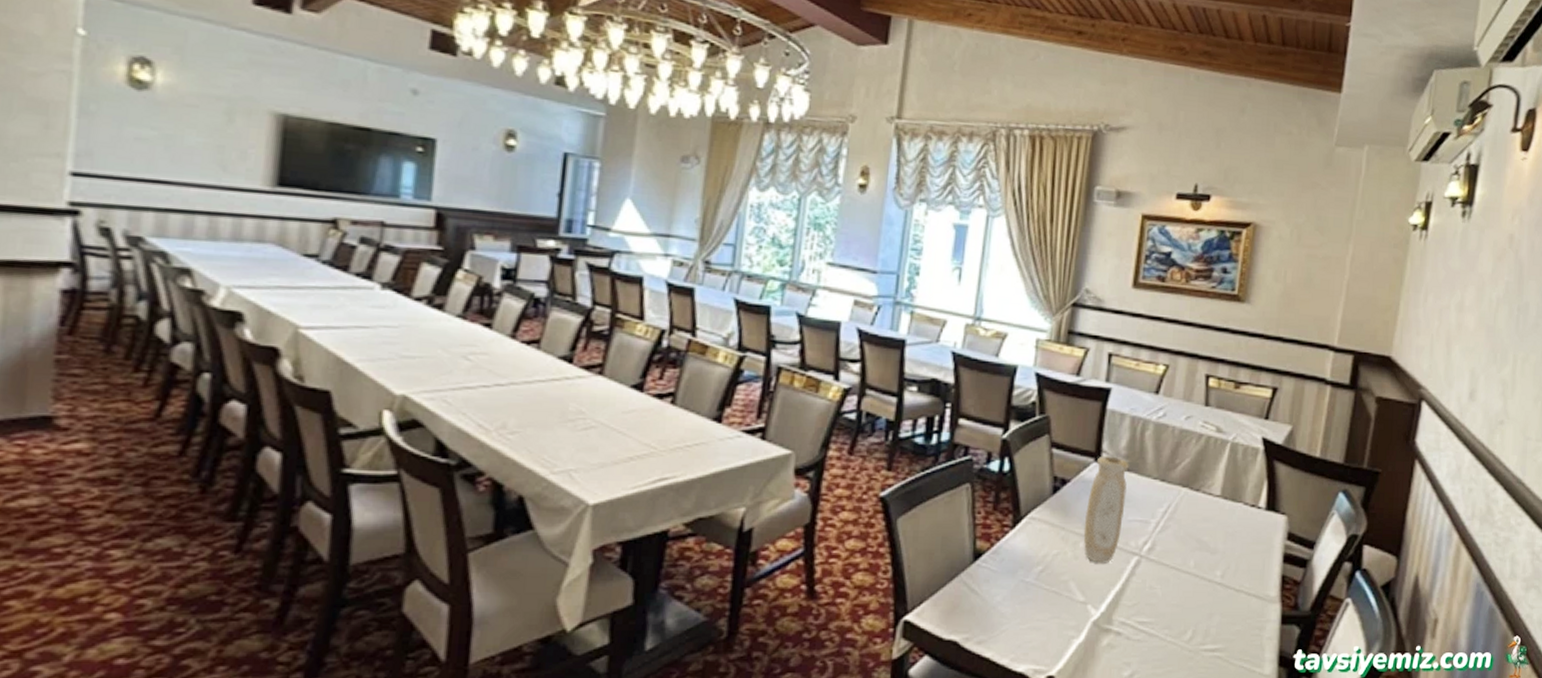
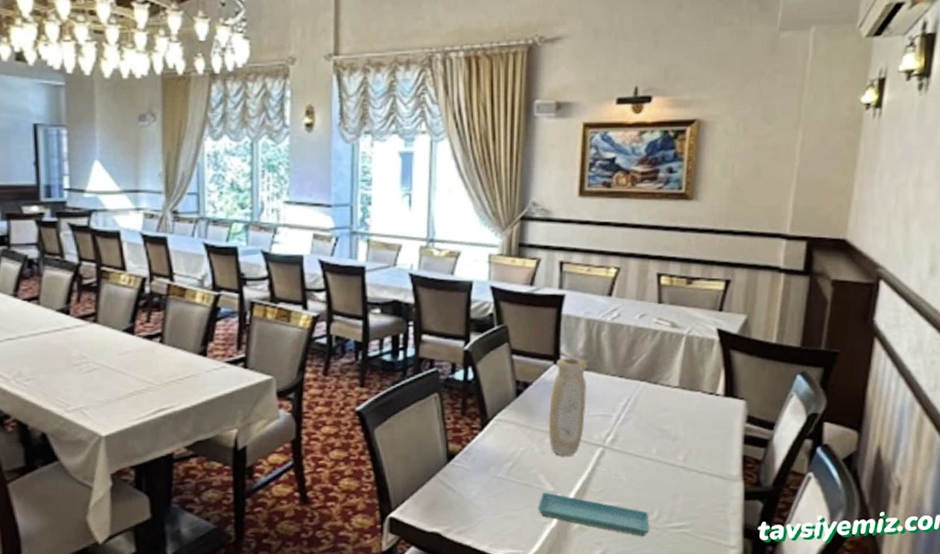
saucer: none [1065,601,1183,659] -> present [537,491,650,537]

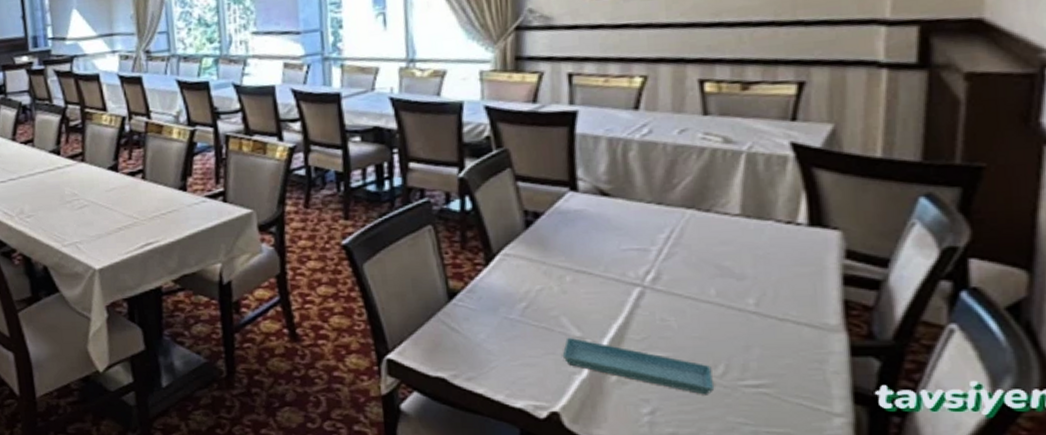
vase: present [548,358,587,456] -> none [567,183,615,297]

